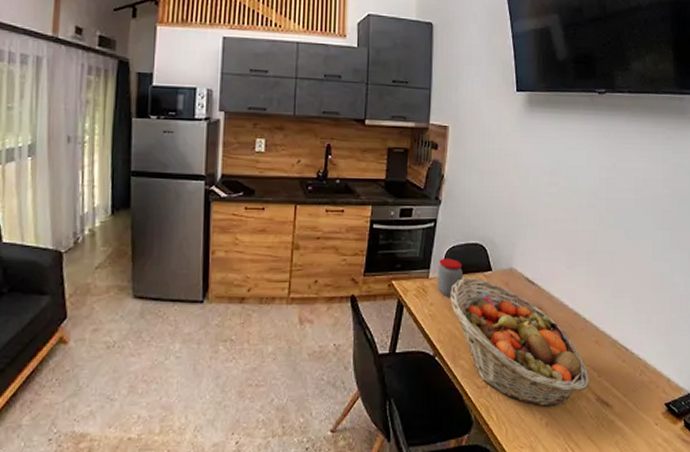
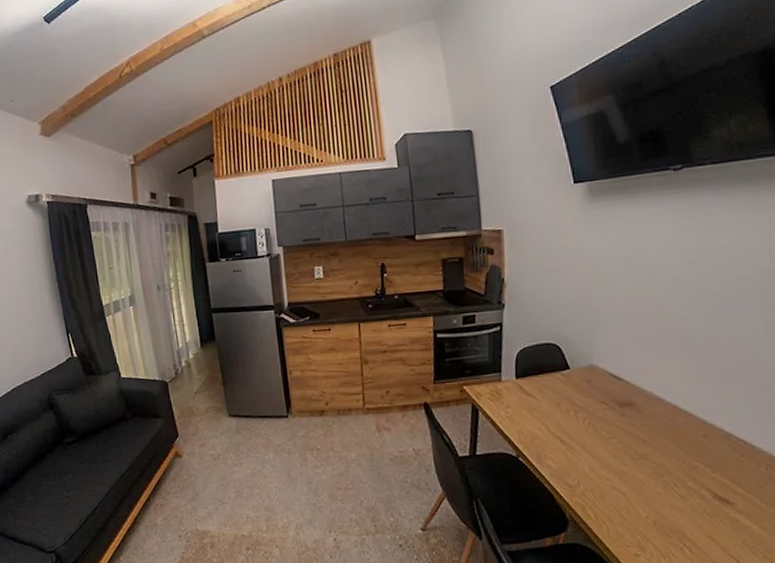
jar: present [437,258,463,298] -> none [510,359,538,399]
fruit basket: present [450,277,589,407] -> none [526,377,702,505]

